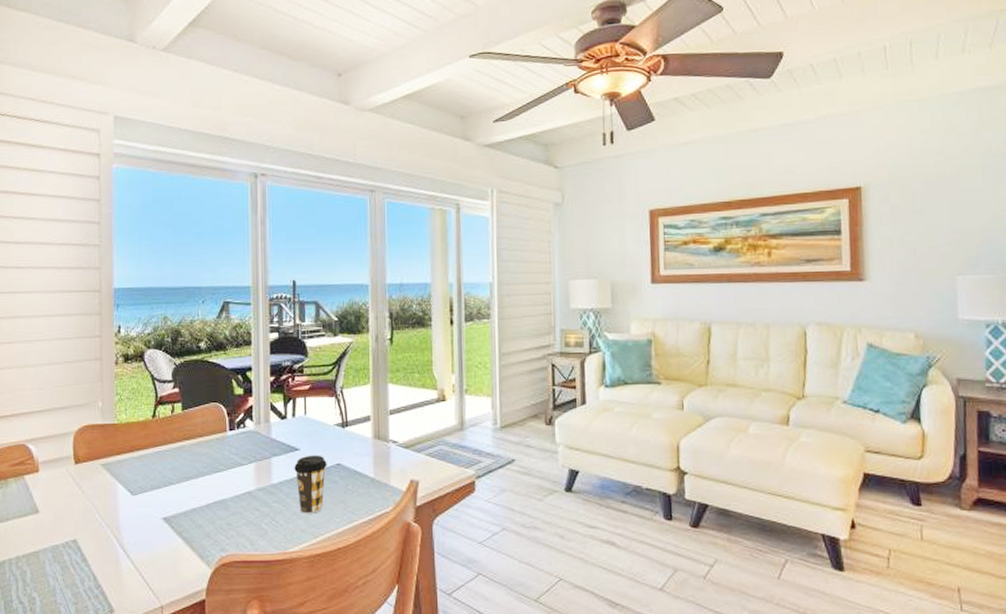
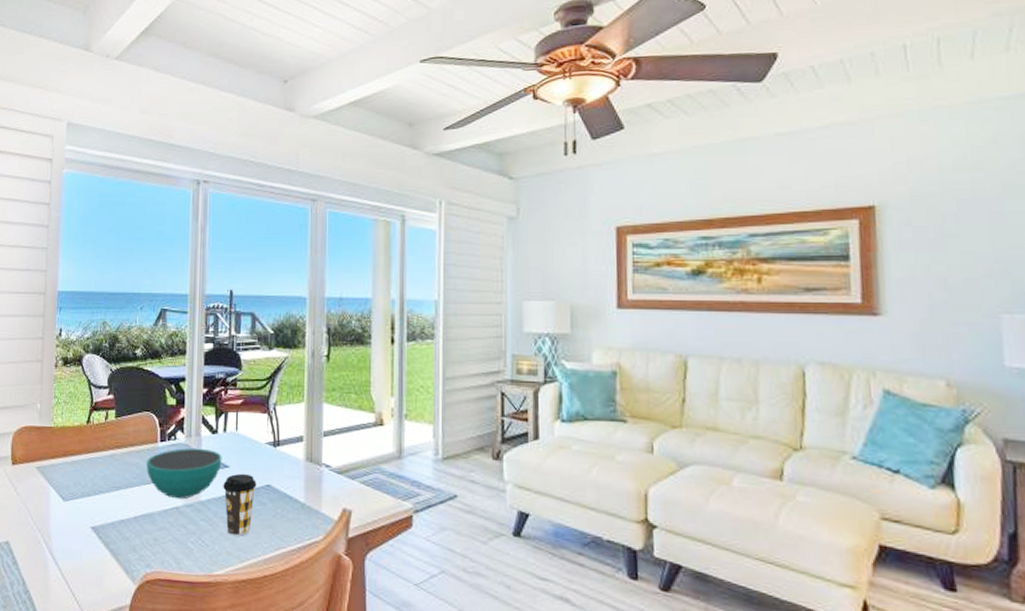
bowl: none [217,434,292,484] -> present [146,448,222,500]

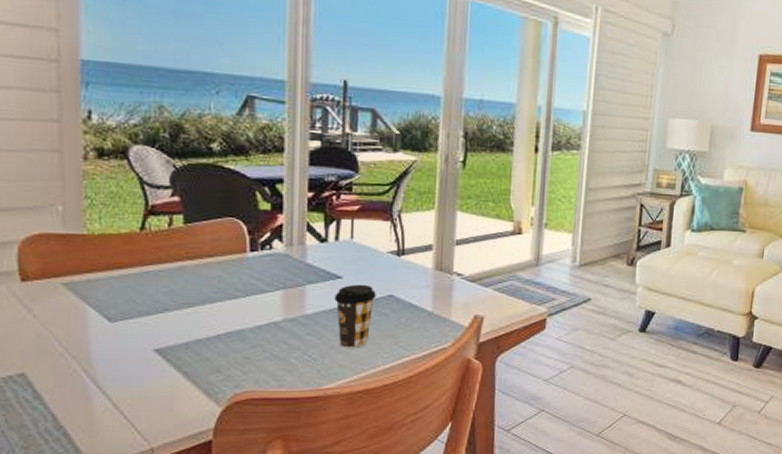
bowl: present [146,448,222,500] -> none [232,258,333,314]

